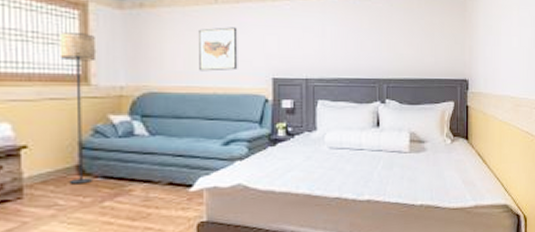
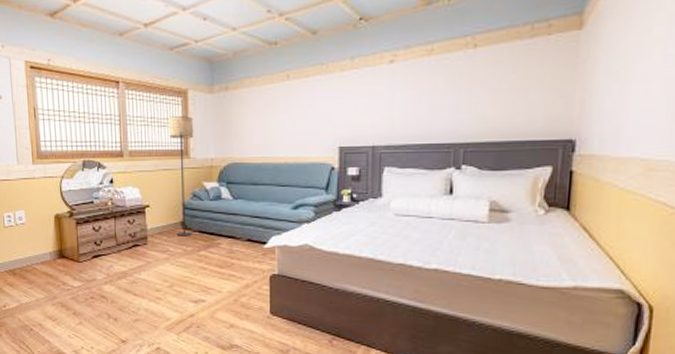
wall art: present [199,27,238,72] -> none [273,101,307,143]

